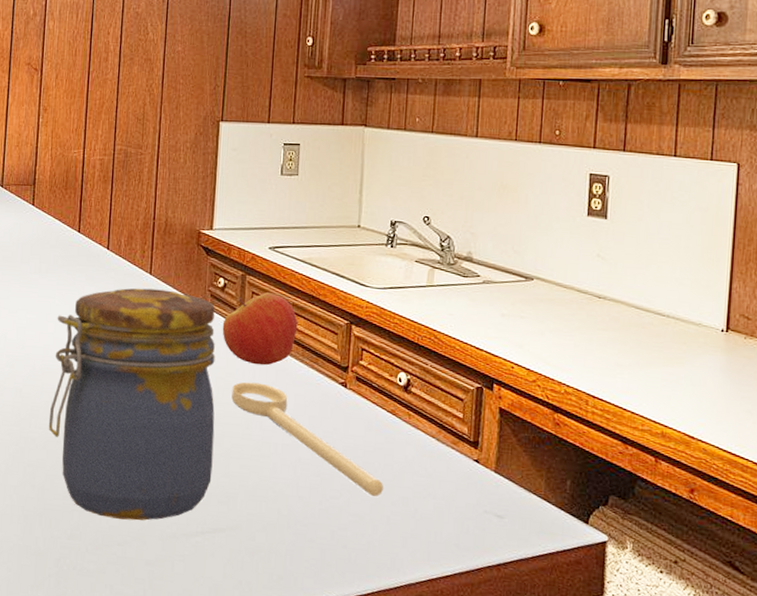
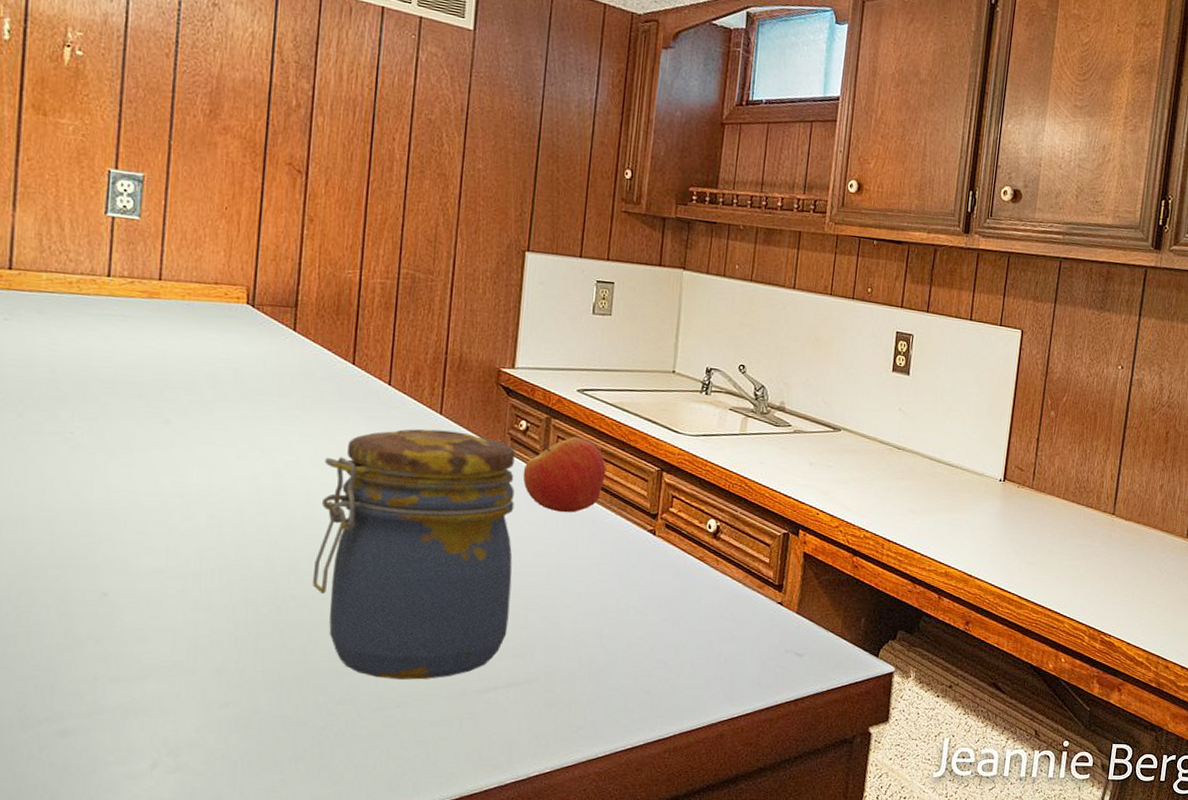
spoon: present [231,382,383,497] -> none [531,530,689,643]

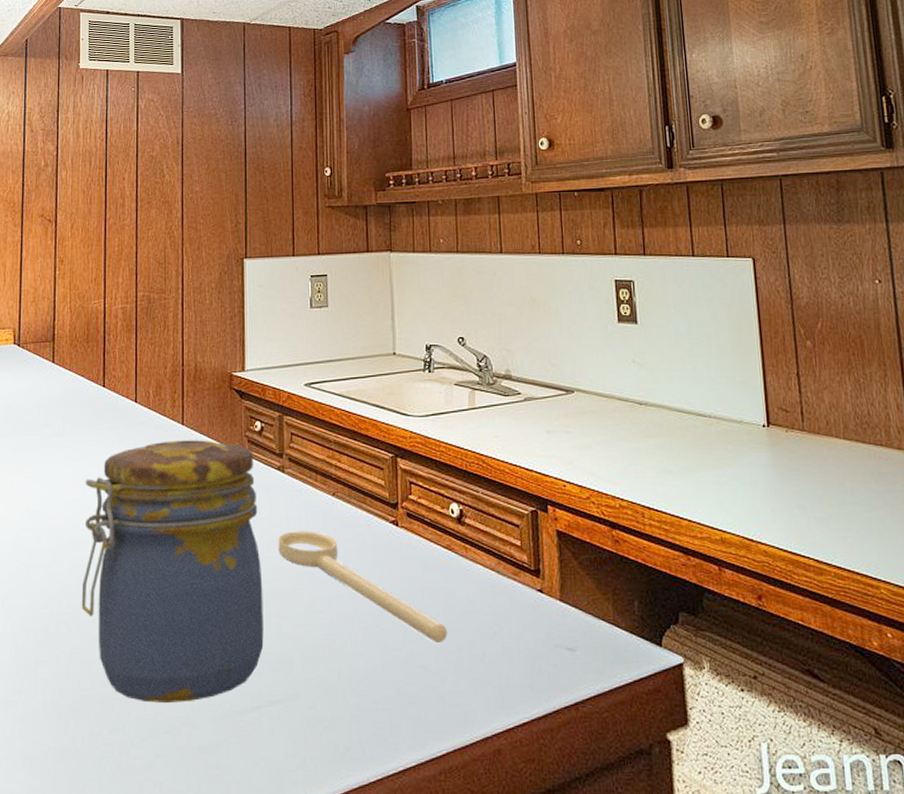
apple: present [523,436,606,513] -> none [262,431,342,511]
spoon: none [531,530,689,643] -> present [278,531,447,644]

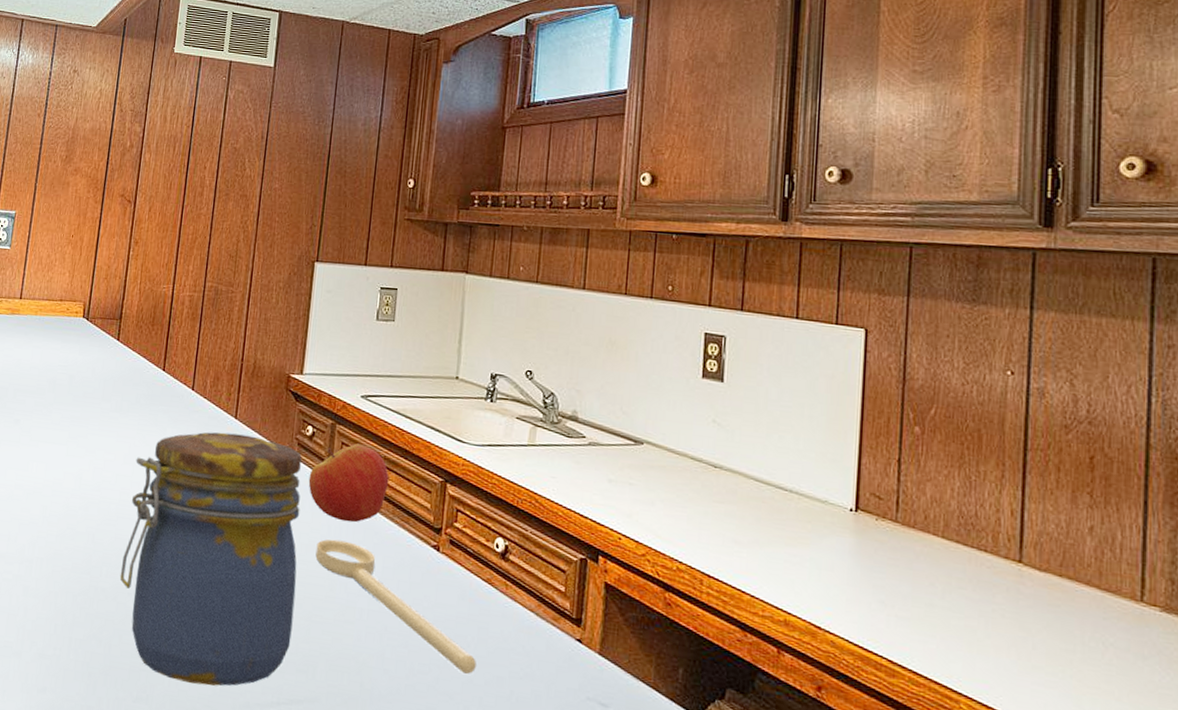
apple: none [262,431,342,511] -> present [308,442,389,523]

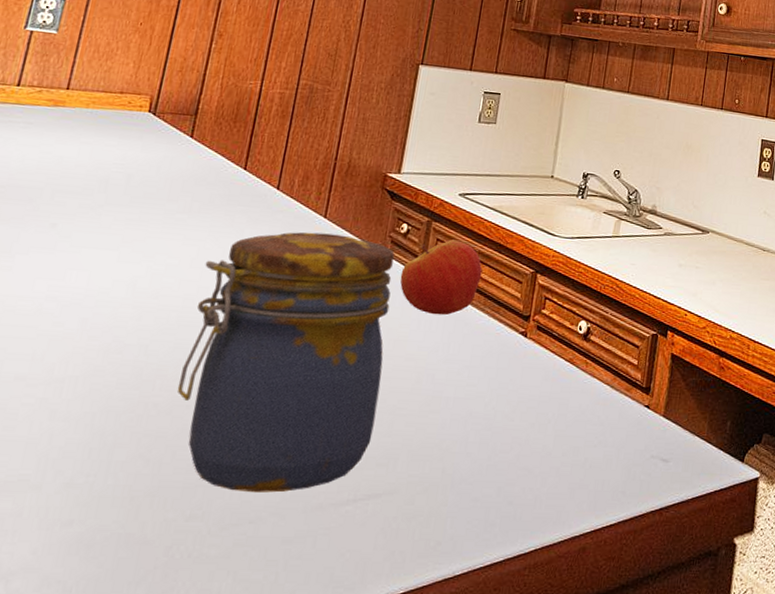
spoon: present [315,539,476,675] -> none [403,333,556,449]

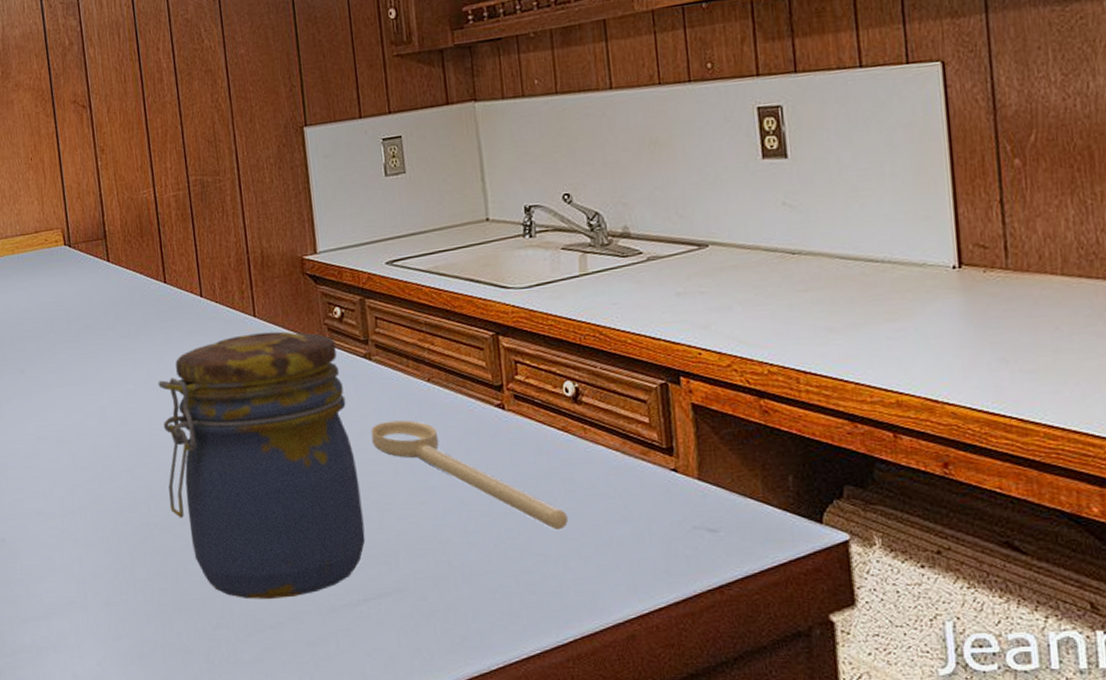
apple: present [400,238,482,315] -> none [347,313,436,400]
spoon: none [403,333,556,449] -> present [371,420,568,531]

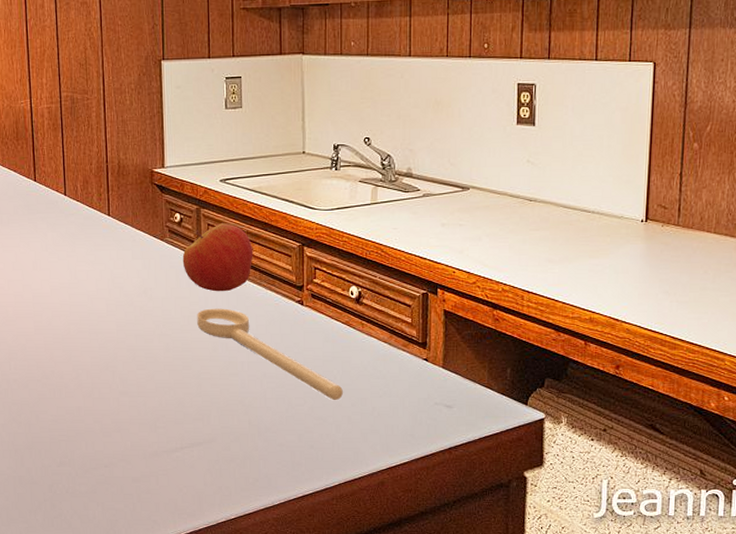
jar: present [158,331,366,599] -> none [23,229,186,444]
apple: none [347,313,436,400] -> present [182,222,253,292]

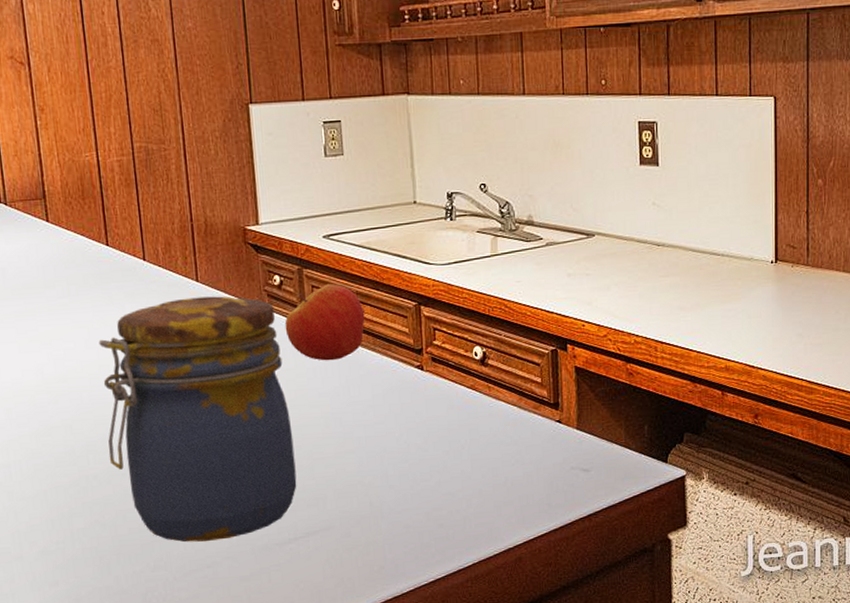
jar: none [23,229,186,444] -> present [98,296,297,542]
spoon: present [197,308,343,401] -> none [305,379,472,473]

